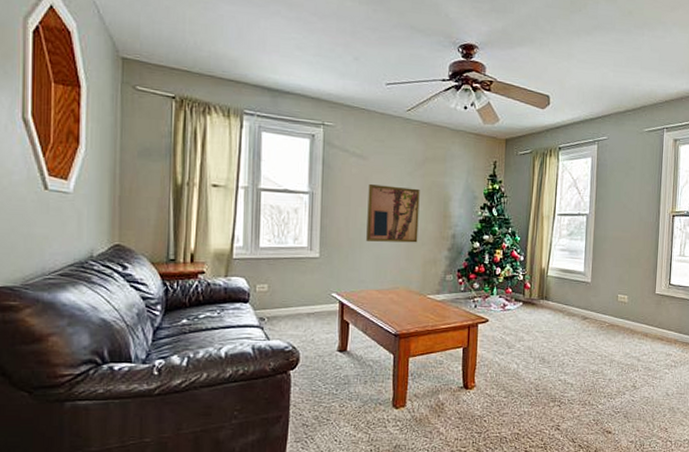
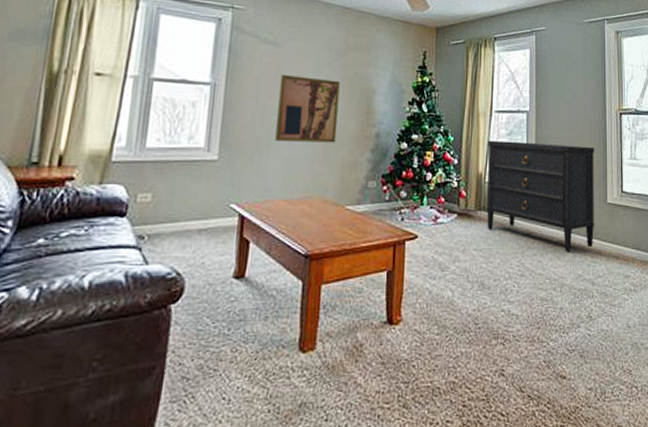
dresser: none [547,240,648,335] -> present [486,140,595,252]

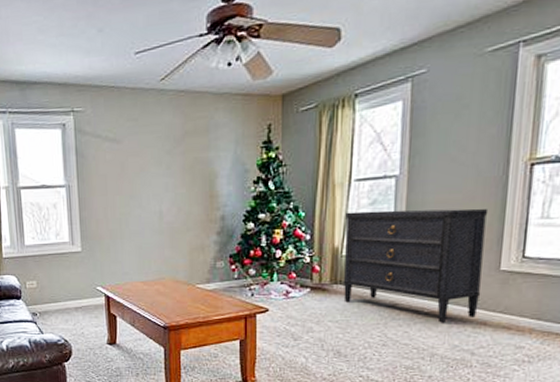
wall art: present [275,75,340,143] -> none [125,168,182,231]

